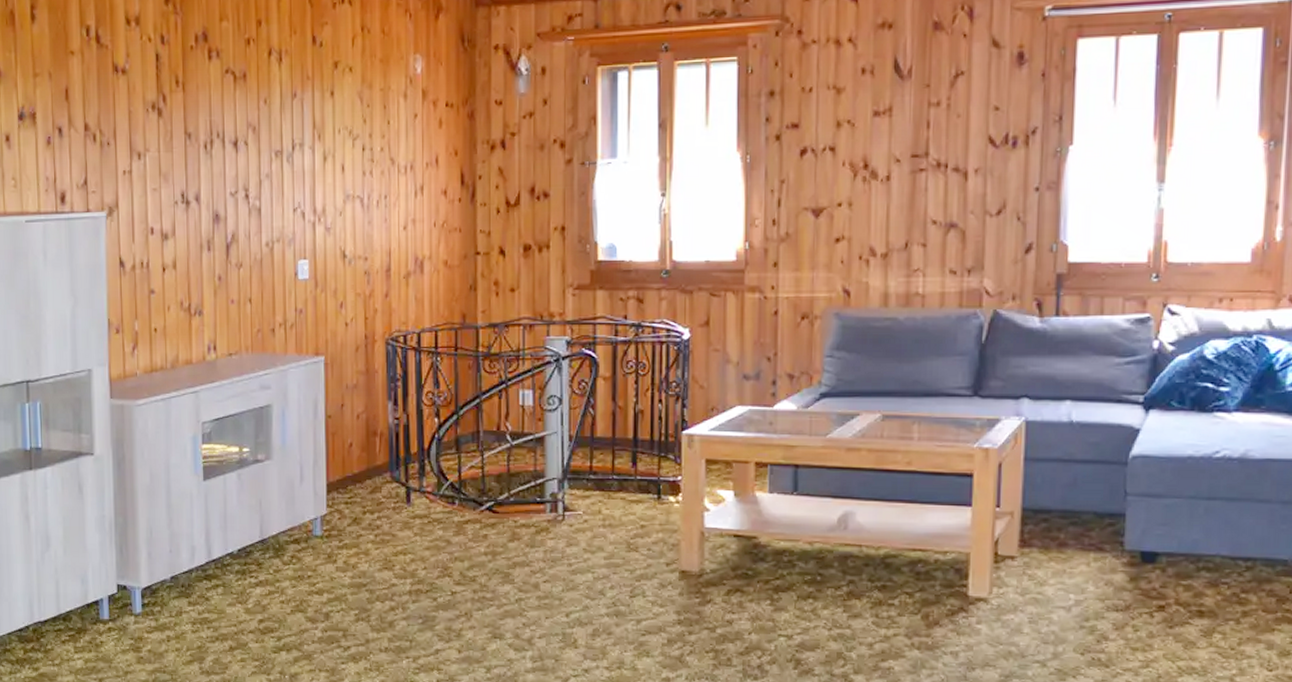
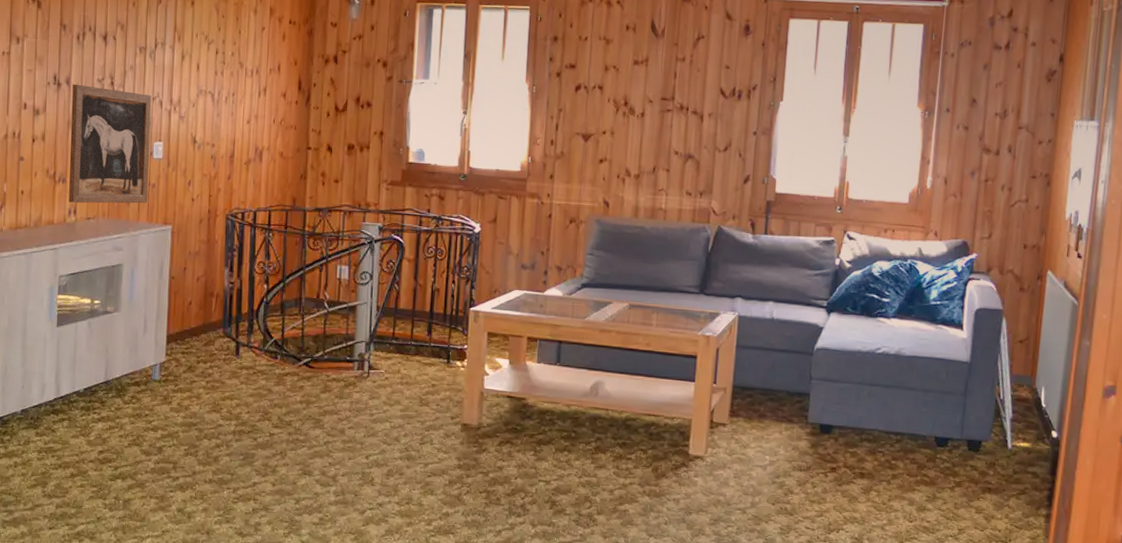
wall art: none [203,200,296,338] -> present [69,84,152,204]

